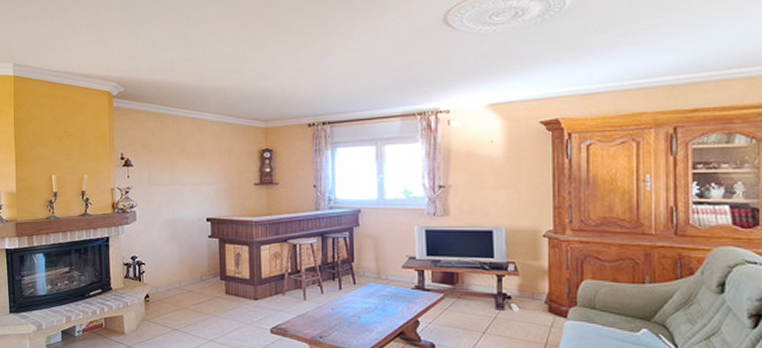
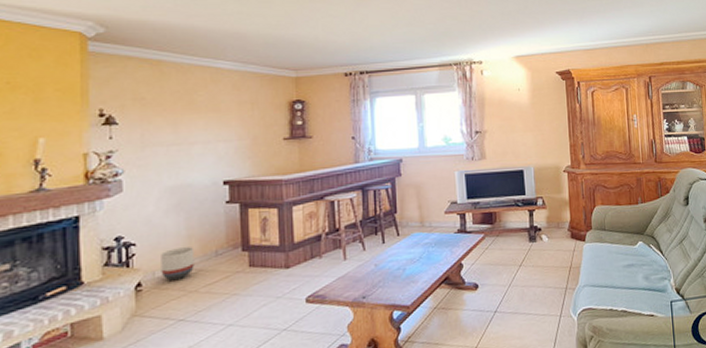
planter: none [162,271,185,297] -> present [161,247,194,281]

